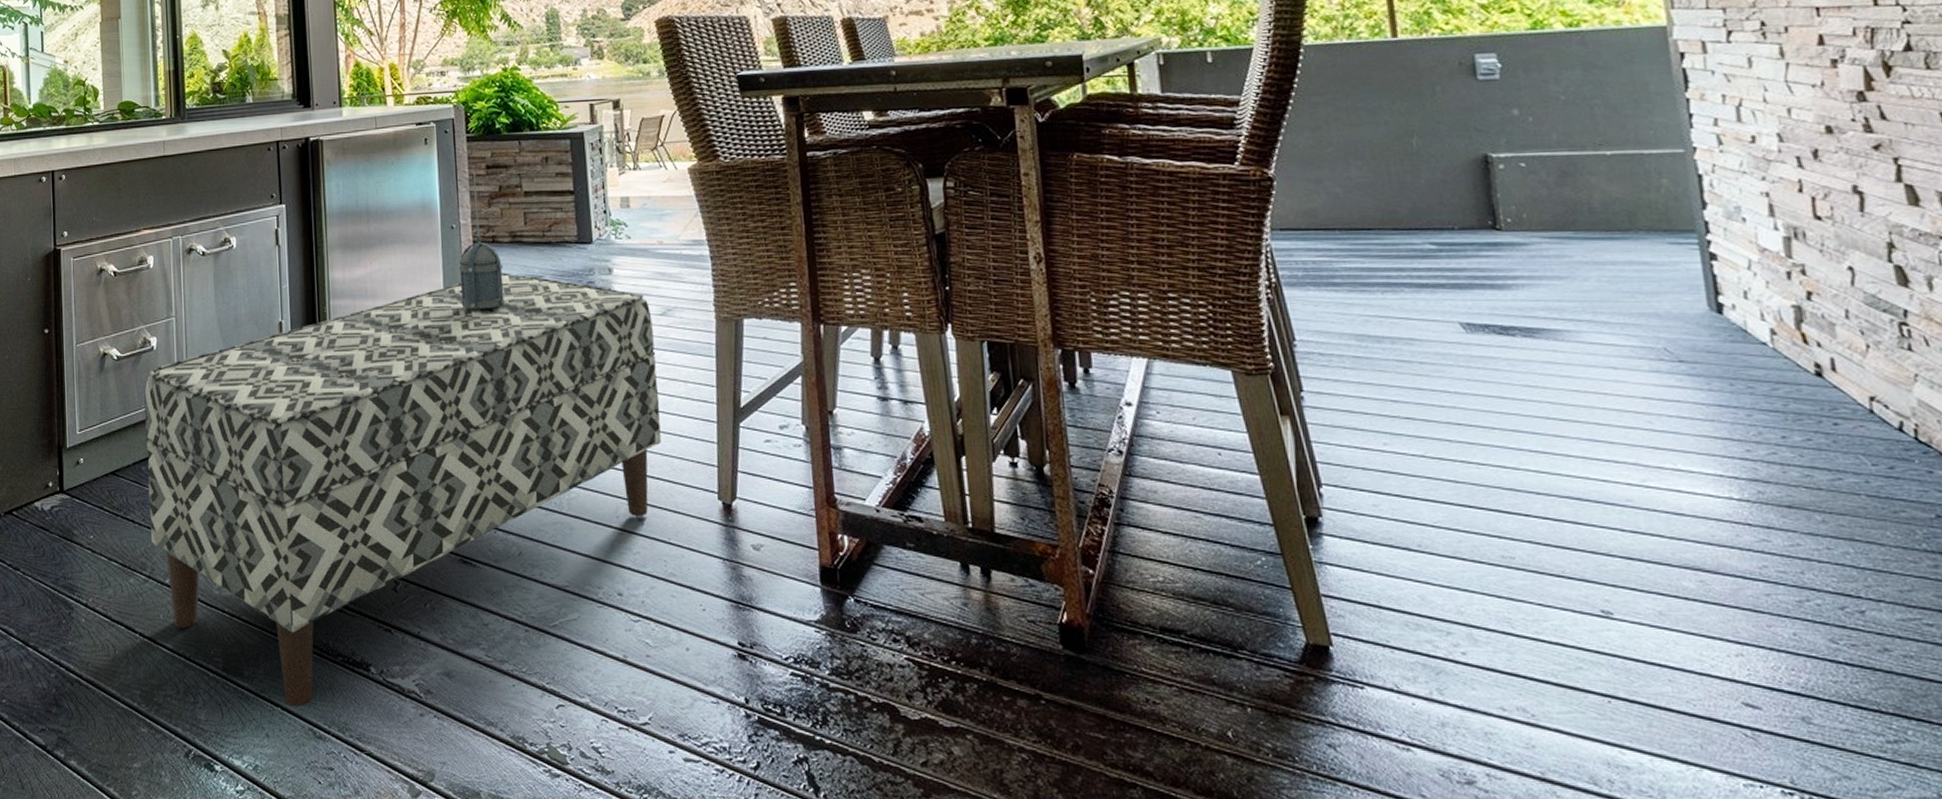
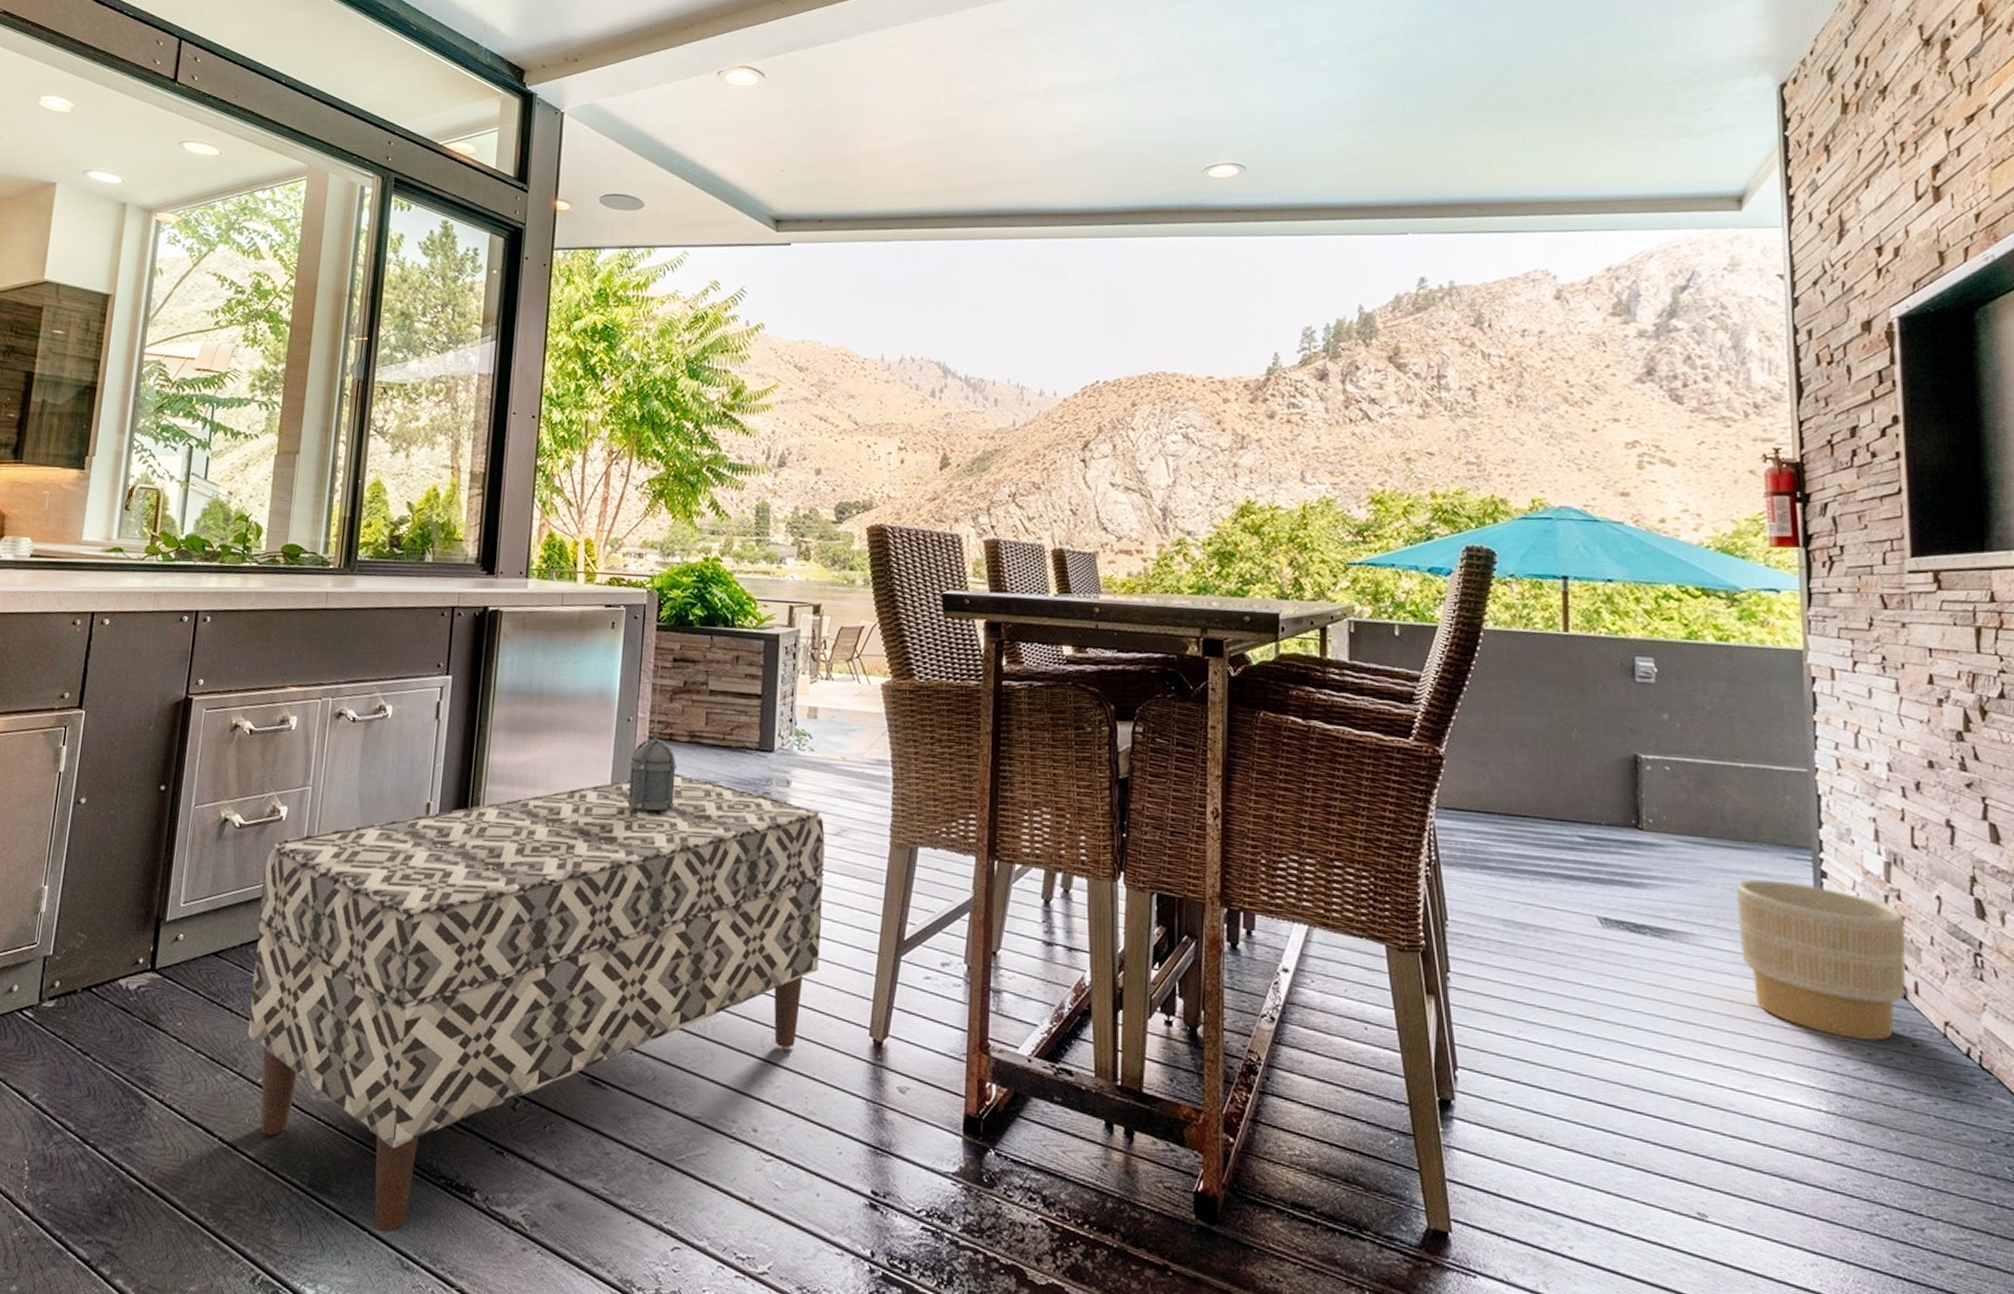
planter: none [1613,267,1821,424] -> present [1736,878,1907,1042]

